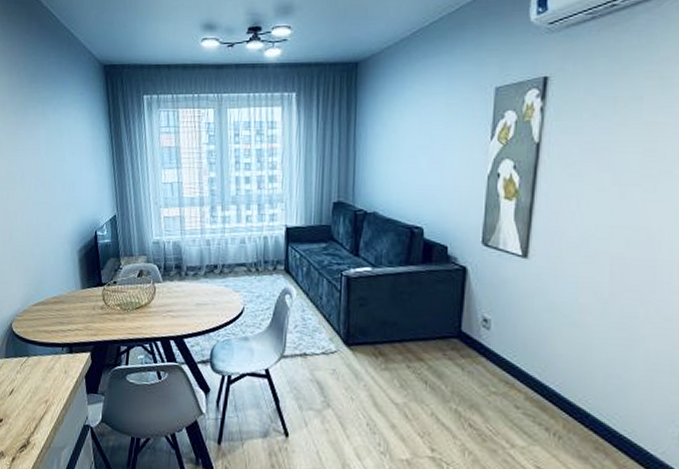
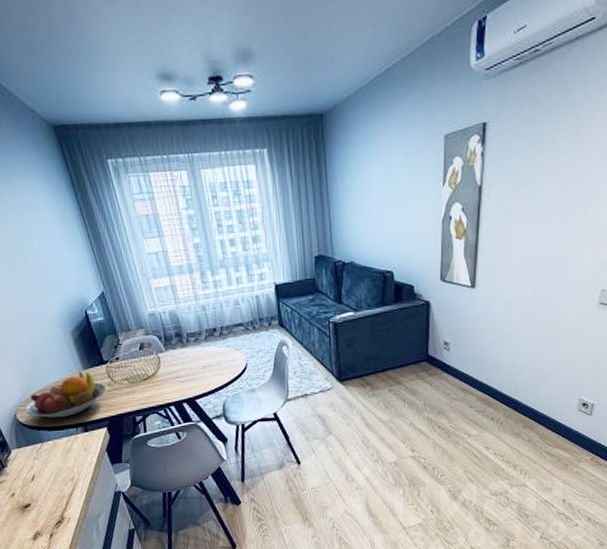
fruit bowl: none [20,290,98,335] -> present [24,371,106,418]

